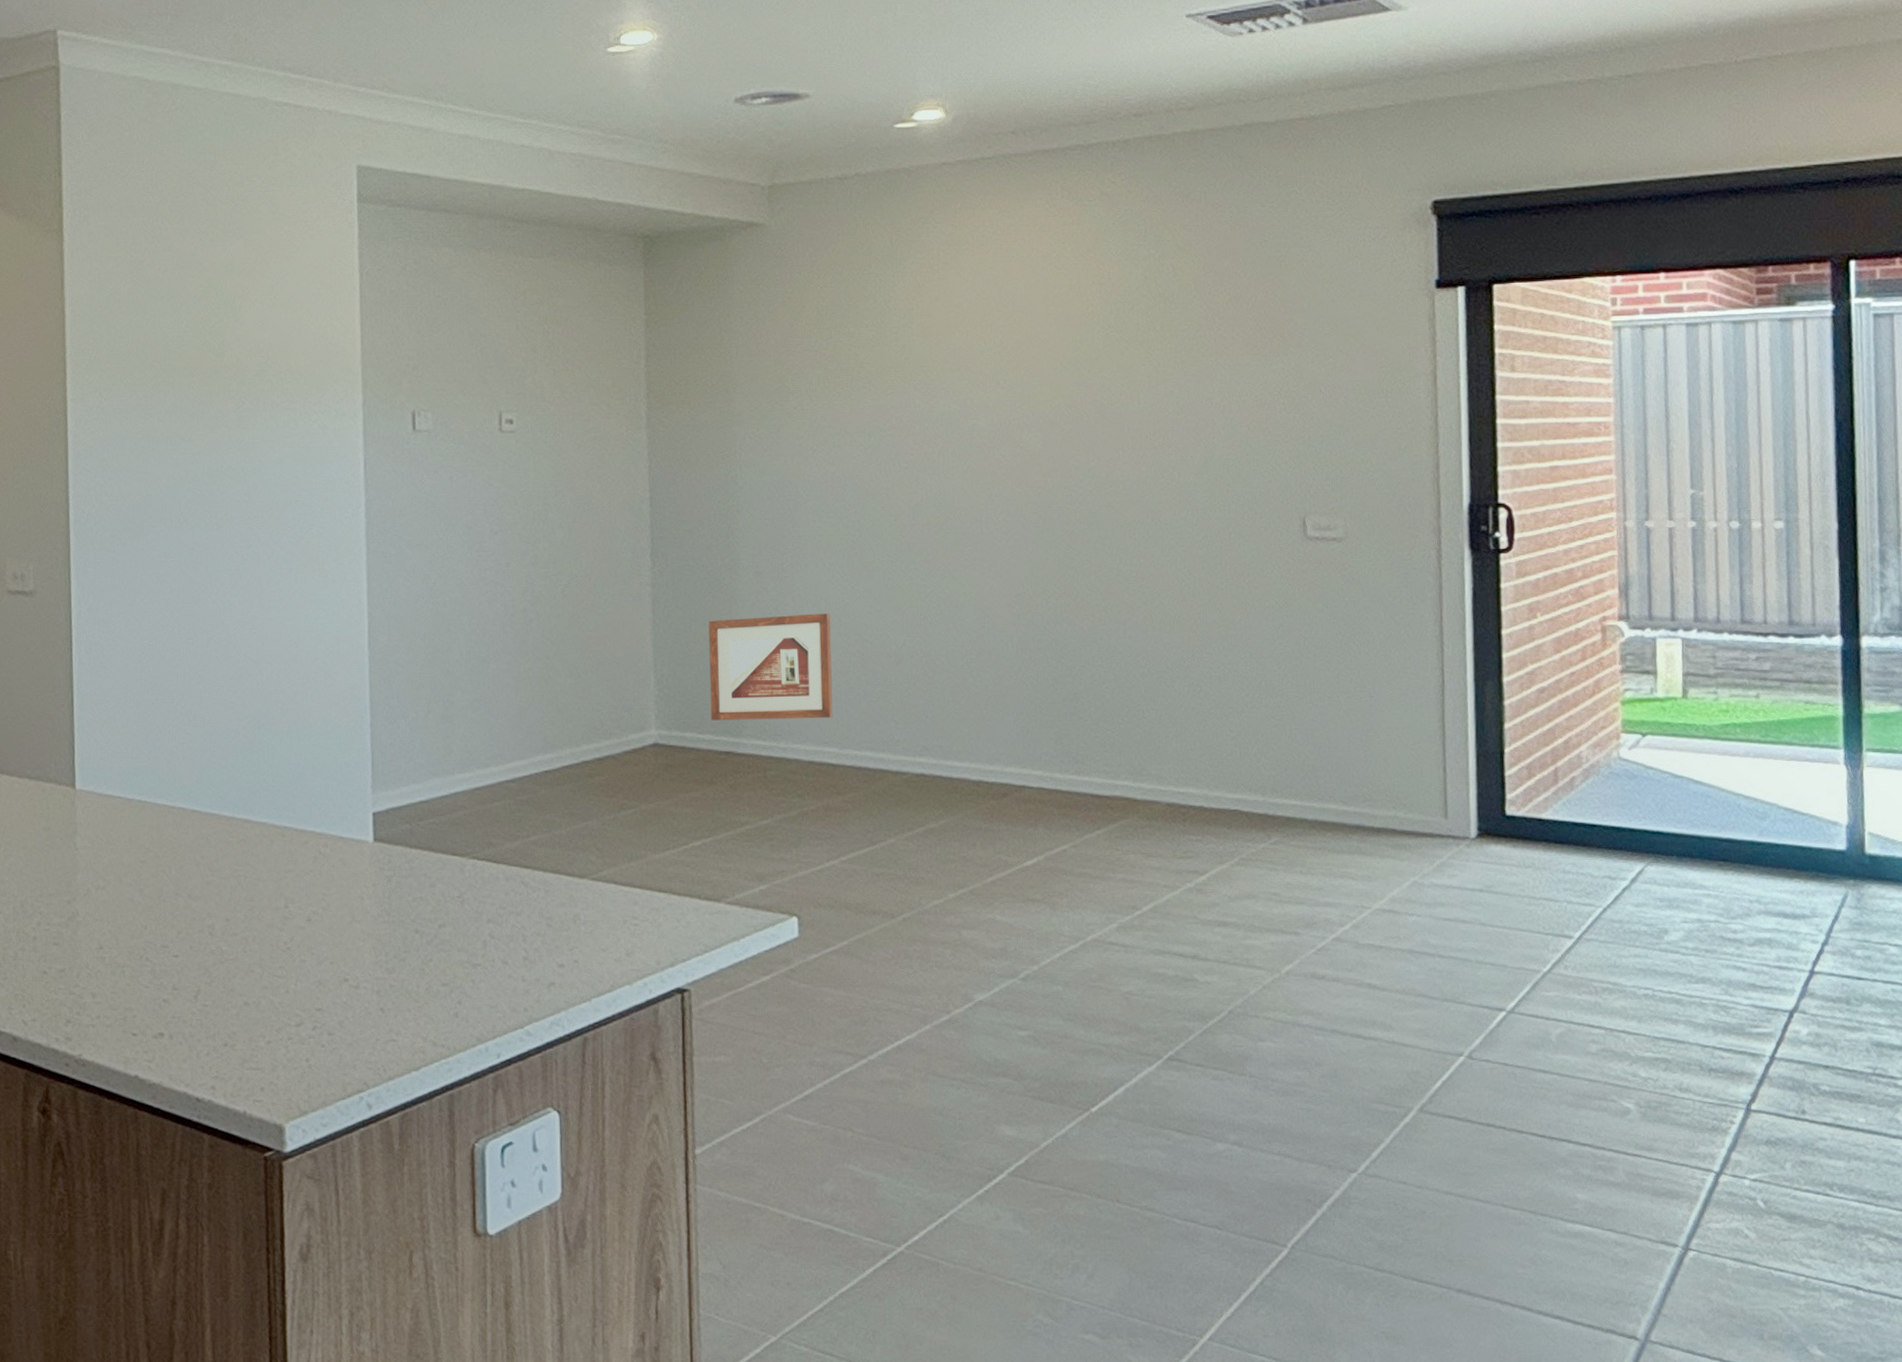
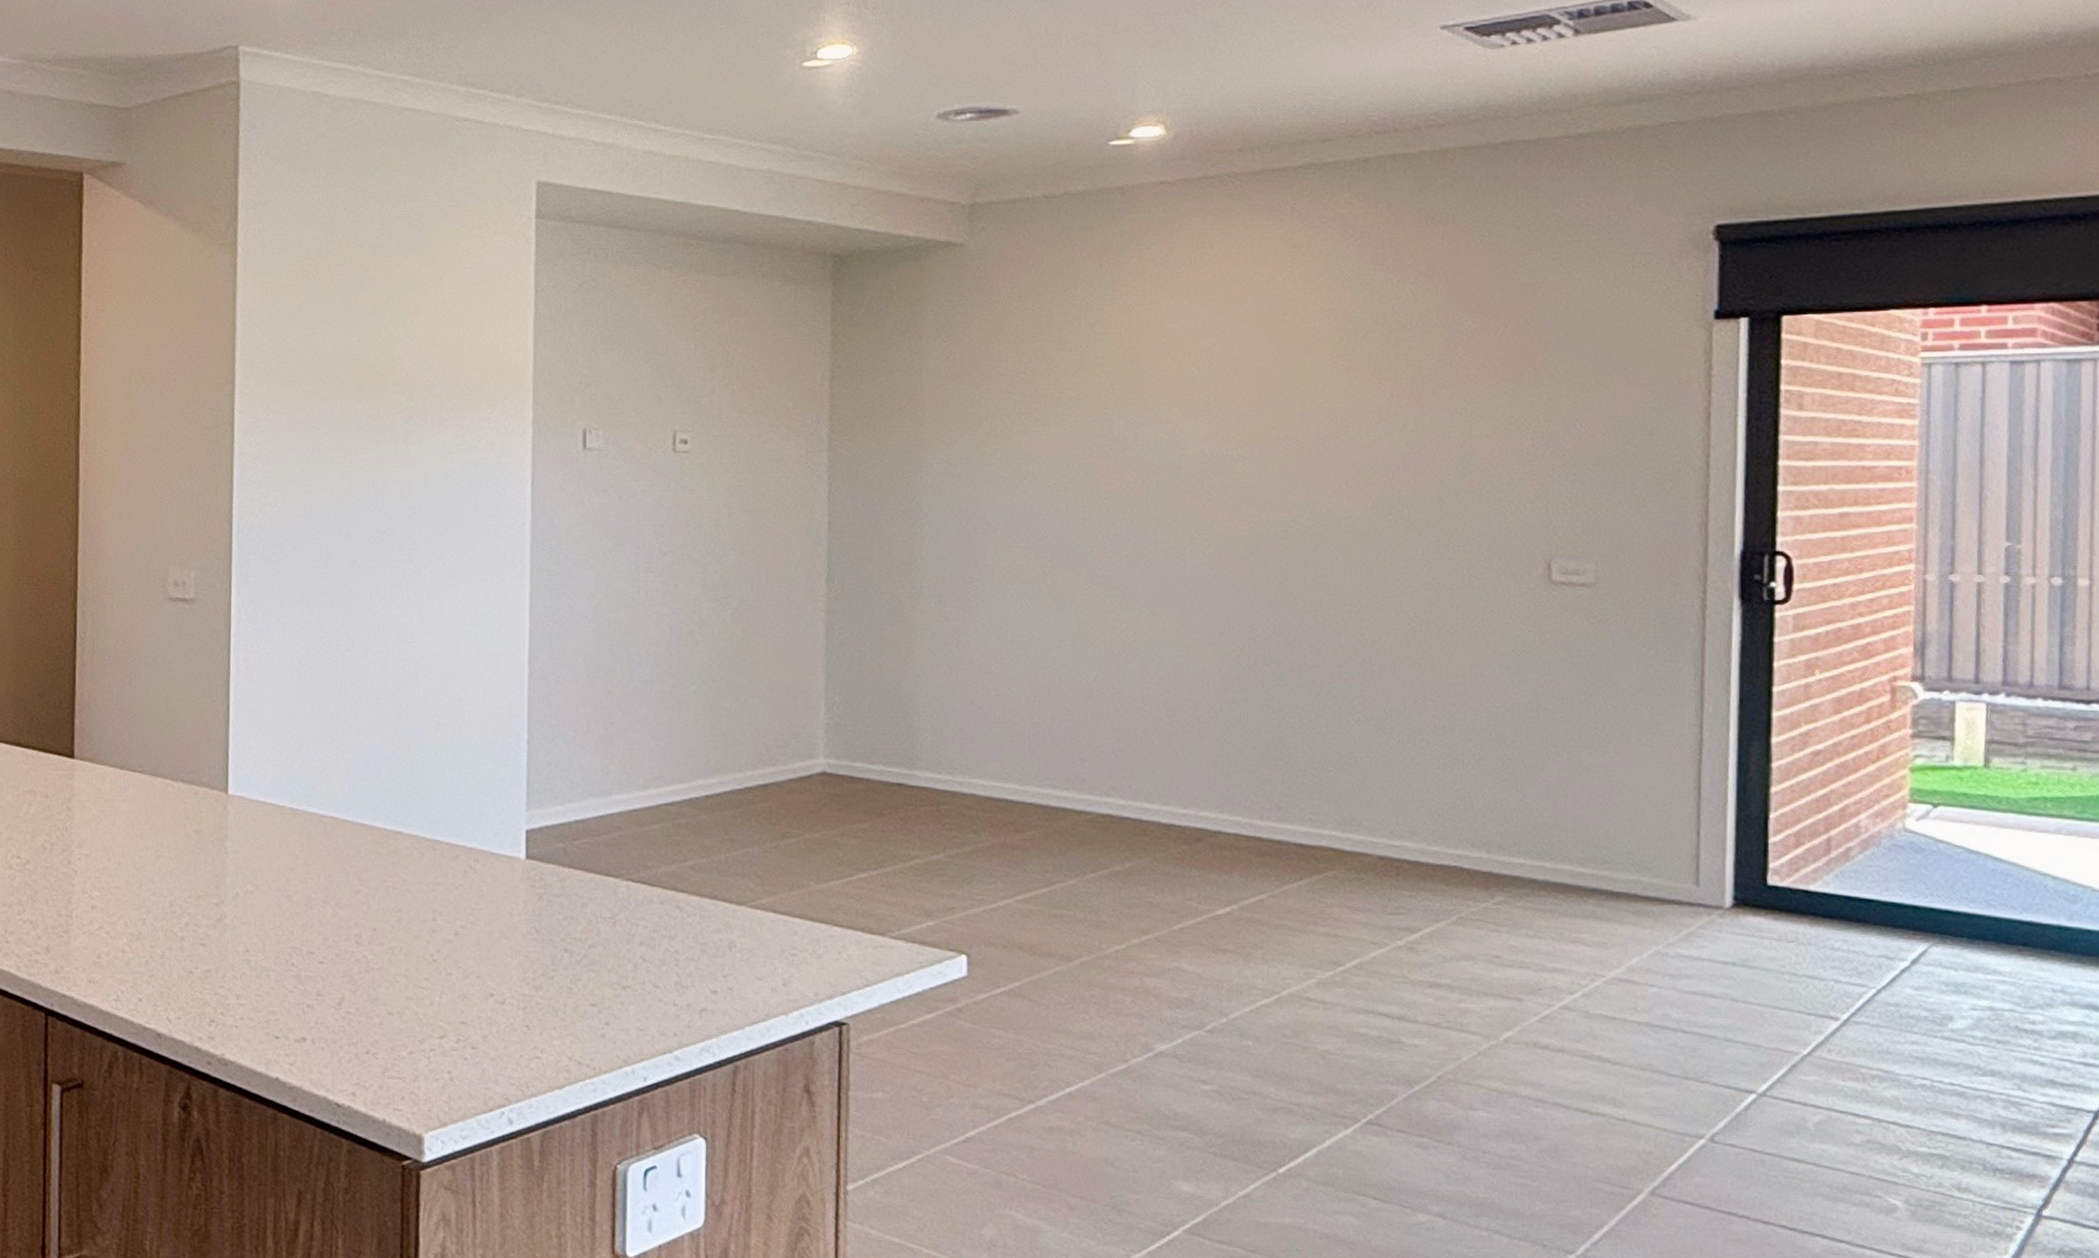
picture frame: present [708,613,833,721] -> none [883,645,1016,754]

